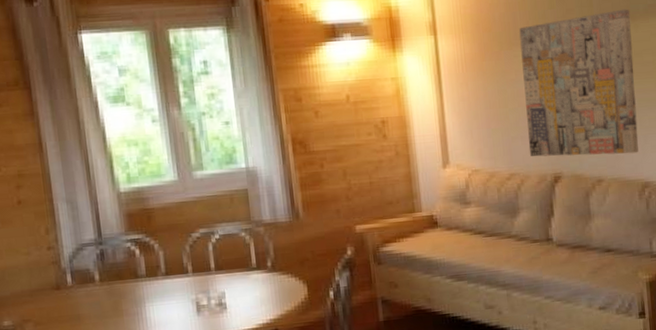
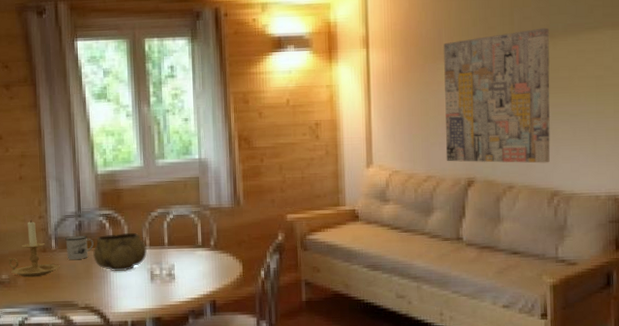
candle holder: none [10,251,80,322] -> present [8,219,60,278]
mug: none [84,266,122,296] -> present [65,236,94,260]
decorative bowl: none [120,258,190,306] -> present [92,232,148,272]

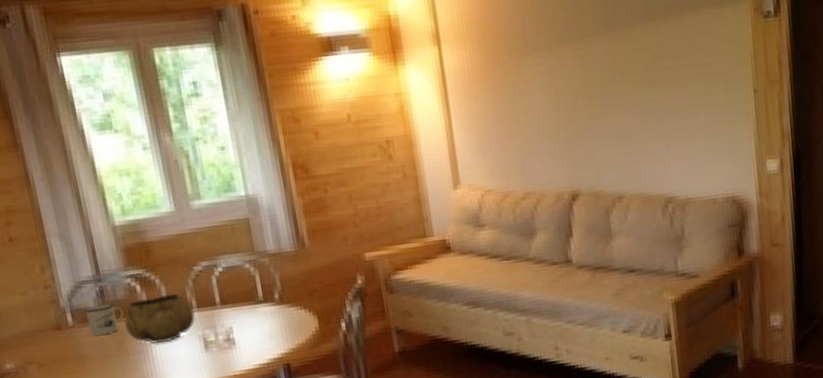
candle holder: present [8,219,60,278] -> none [10,291,83,364]
wall art: present [444,27,550,164] -> none [529,9,661,174]

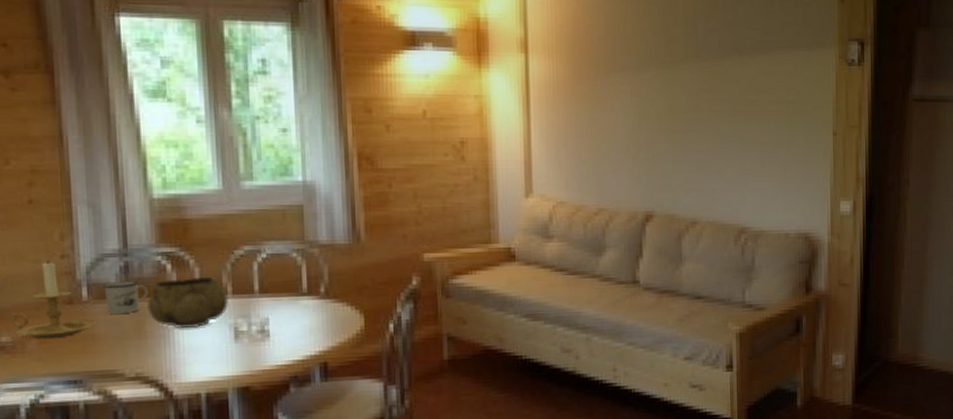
candle holder: none [10,291,83,364] -> present [10,259,96,340]

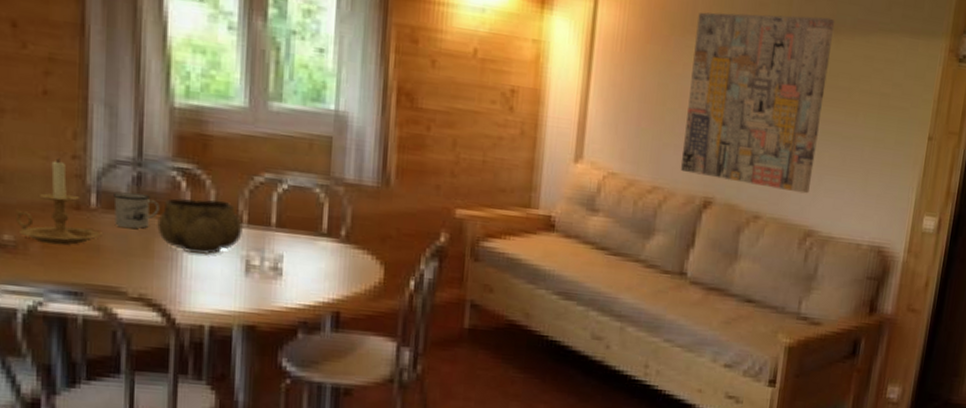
wall art: none [618,43,738,197] -> present [680,12,835,194]

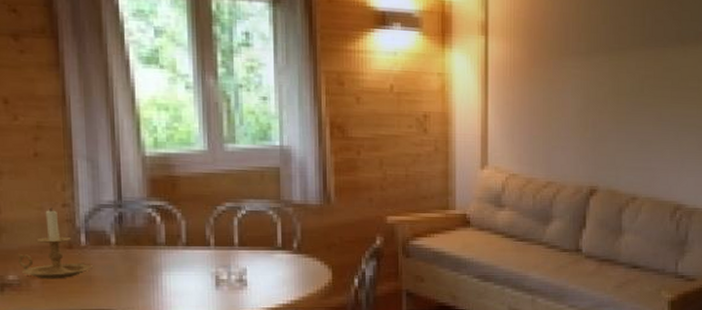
mug: present [113,192,160,229] -> none [100,230,140,259]
decorative bowl: present [156,198,244,255] -> none [137,229,212,275]
wall art: present [680,12,835,194] -> none [568,33,681,176]

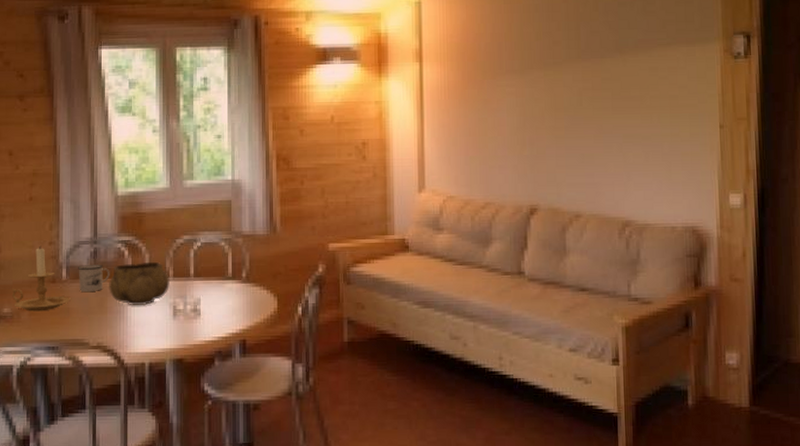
mug: none [100,230,140,259] -> present [78,265,110,292]
decorative bowl: none [137,229,212,275] -> present [108,261,171,306]

